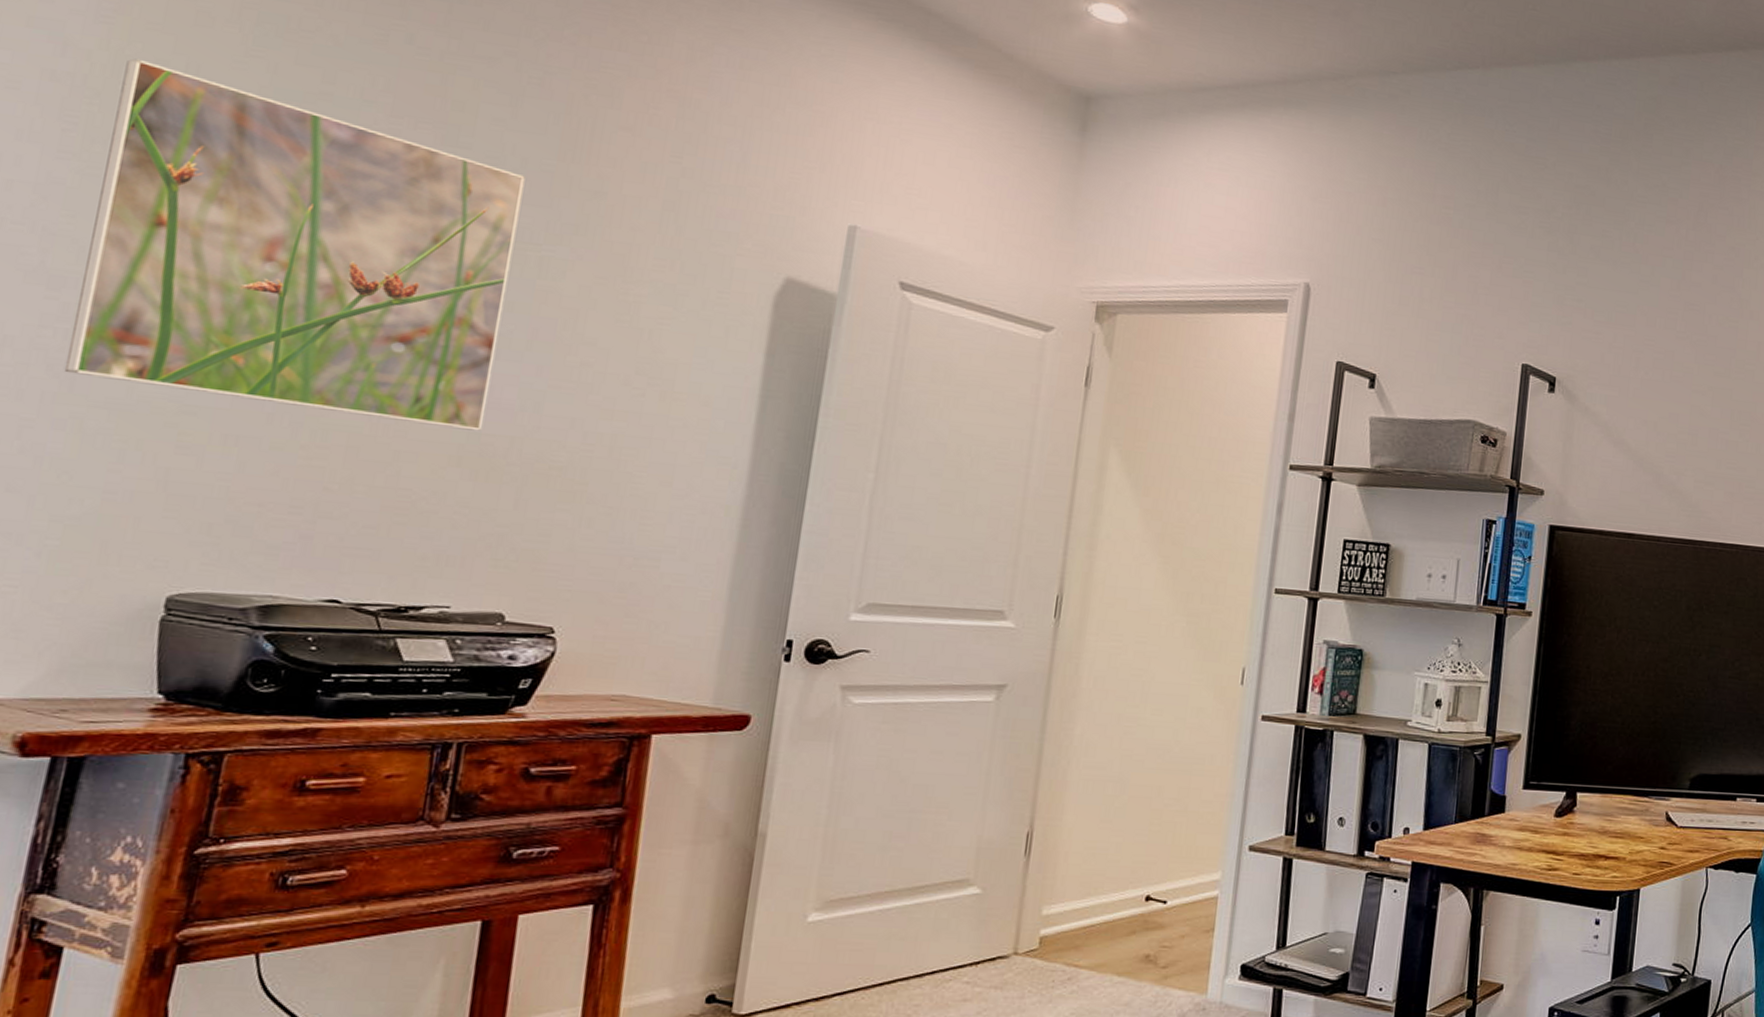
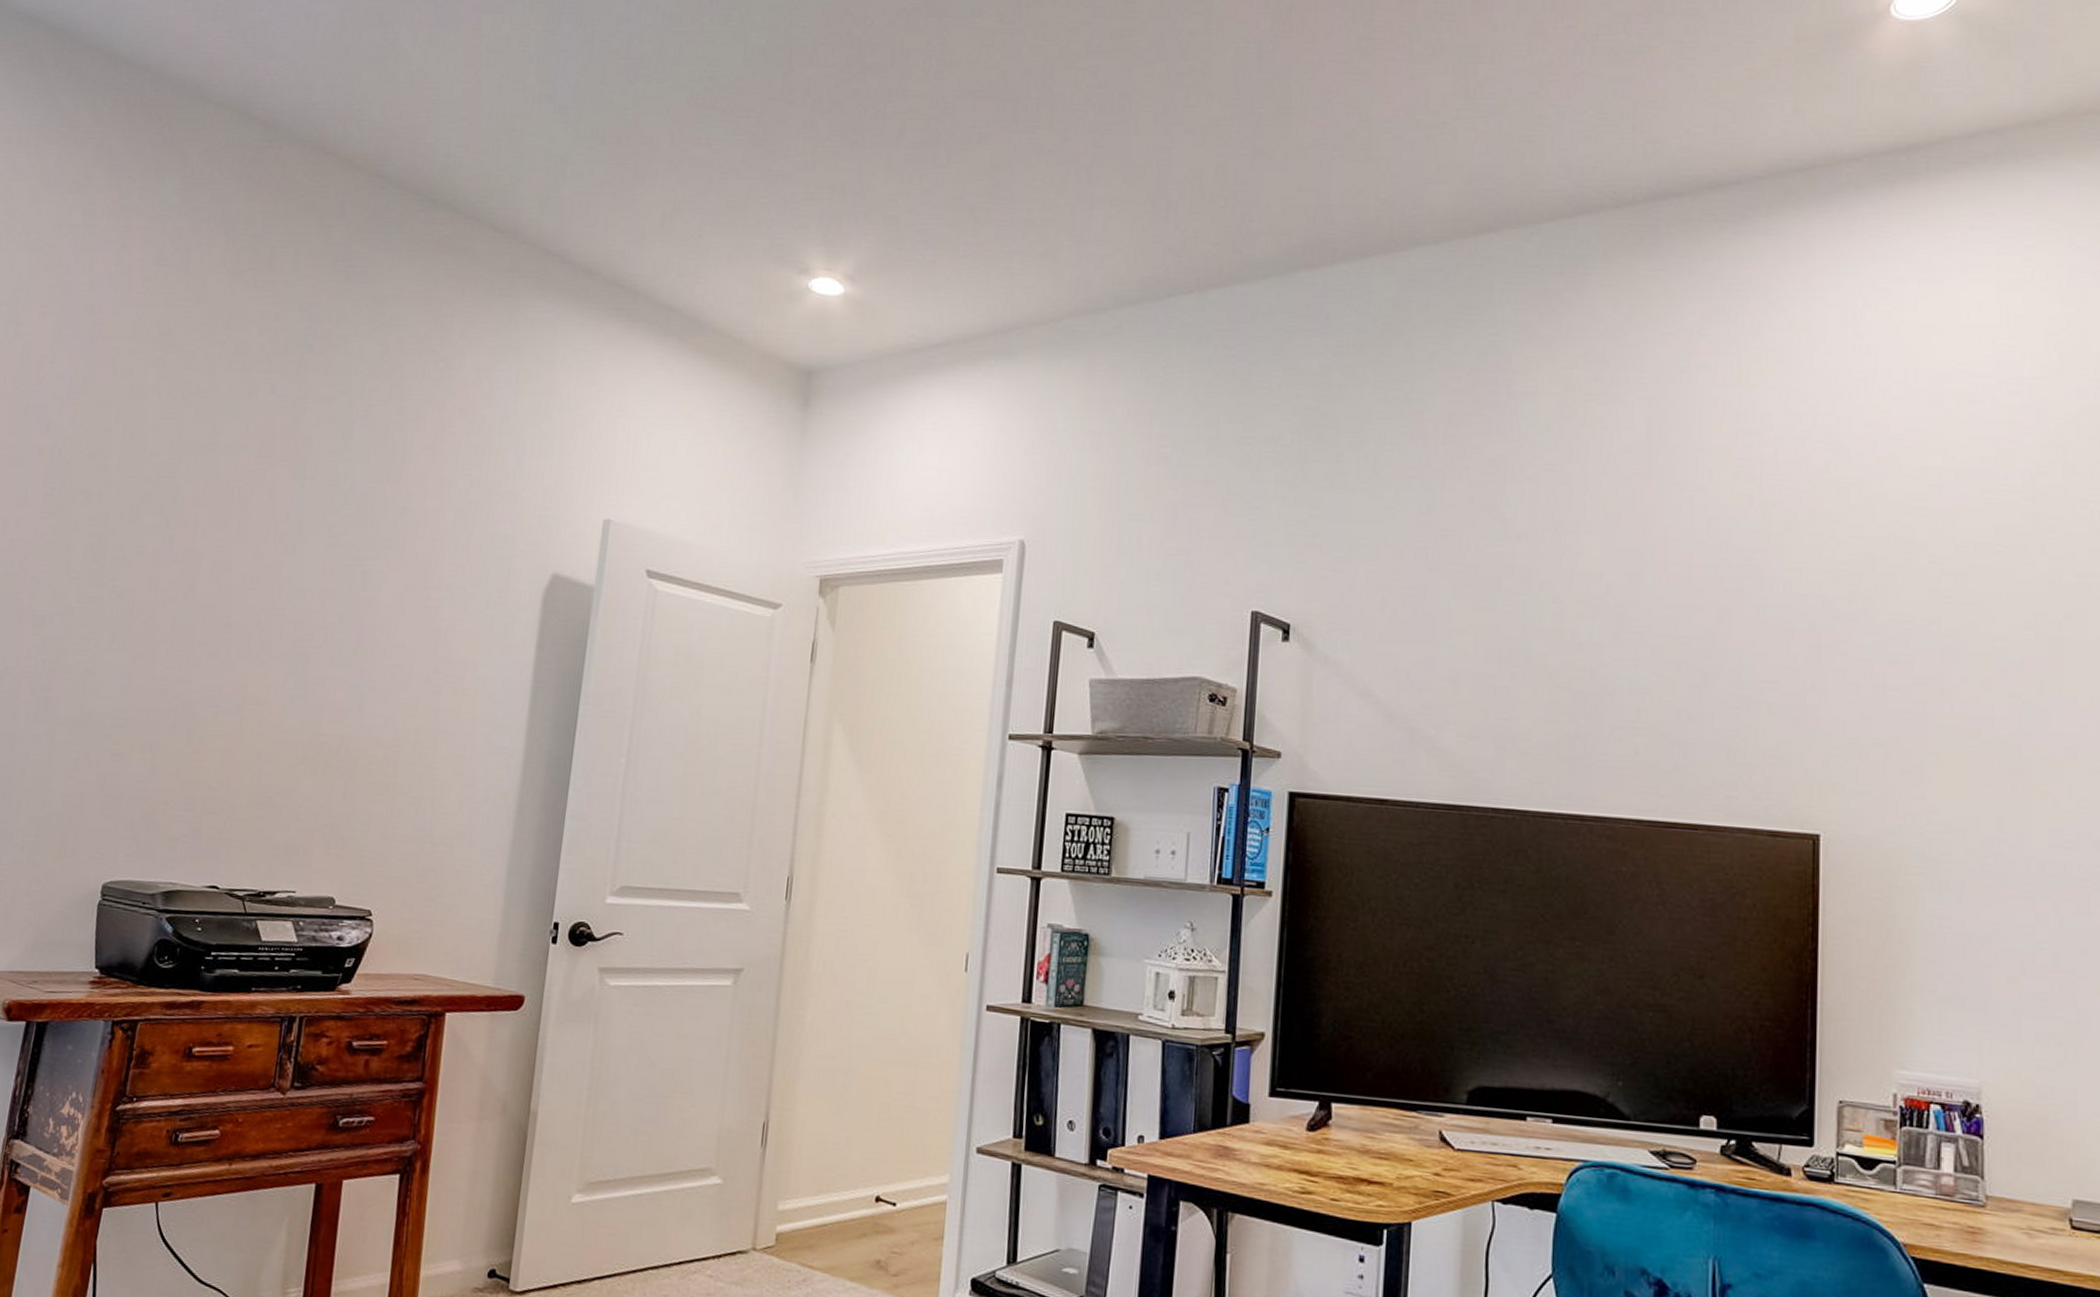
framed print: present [63,58,525,431] -> none [41,430,353,731]

